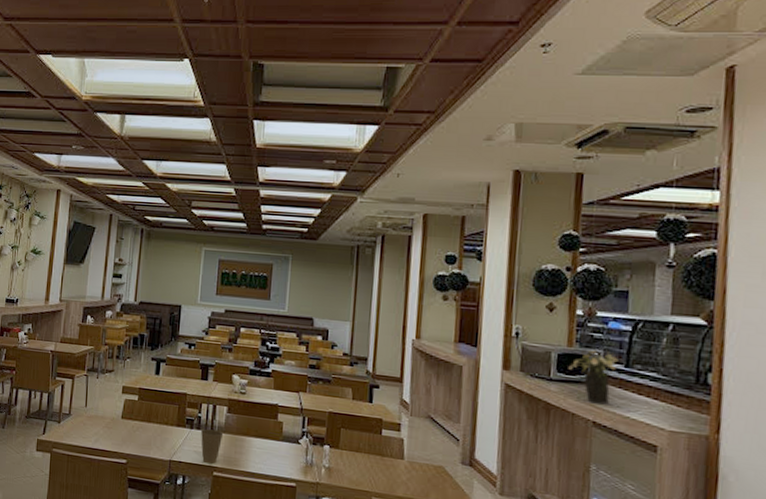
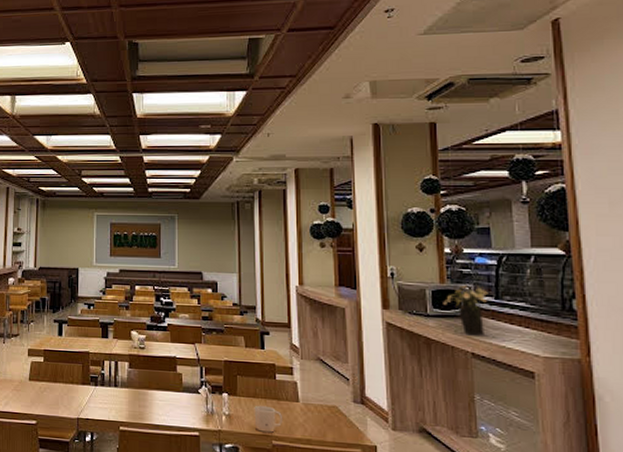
cup: present [201,429,224,465] -> none [106,385,127,420]
mug: none [354,460,386,489] -> present [254,405,283,433]

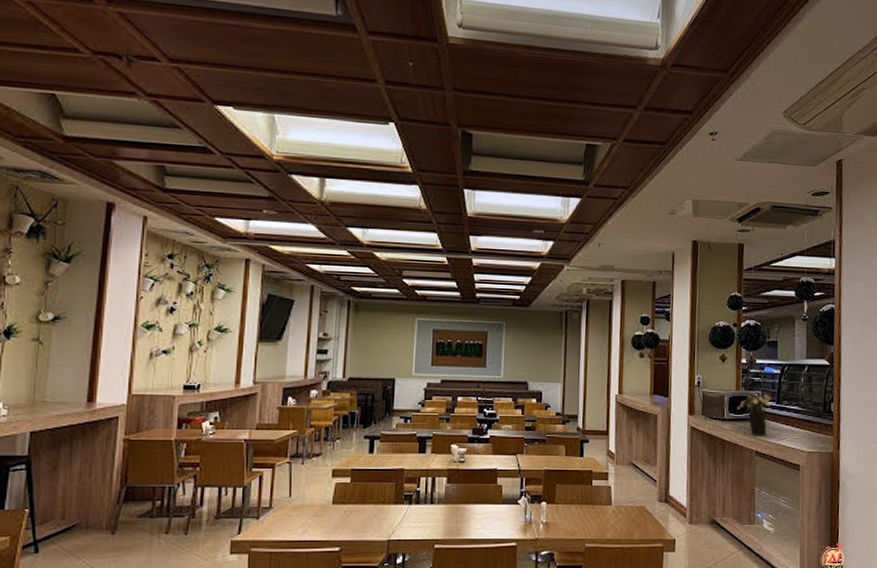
mug: present [254,405,283,433] -> none [570,511,597,536]

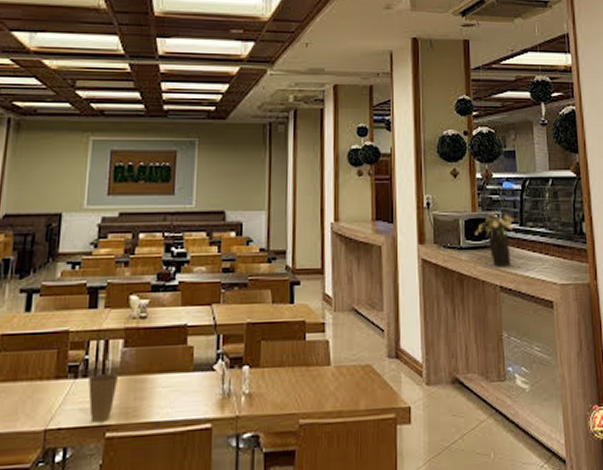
cup: none [420,502,444,538] -> present [88,373,119,424]

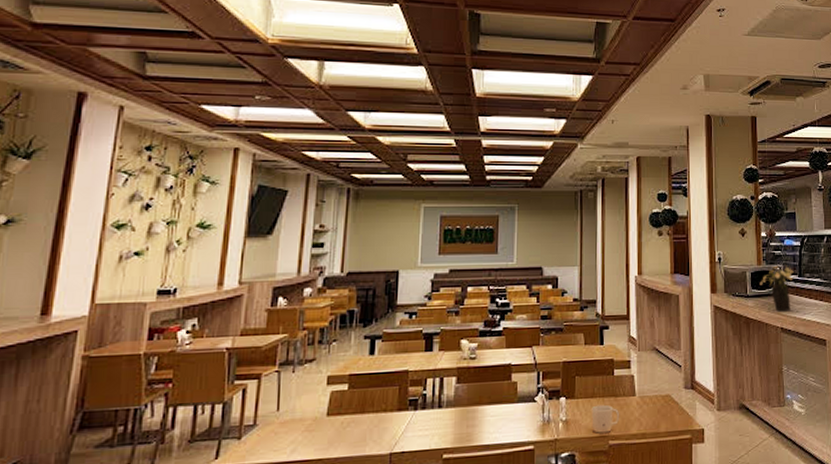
cup: present [88,373,119,424] -> none [427,406,453,448]
mug: none [279,375,313,410] -> present [591,404,620,433]

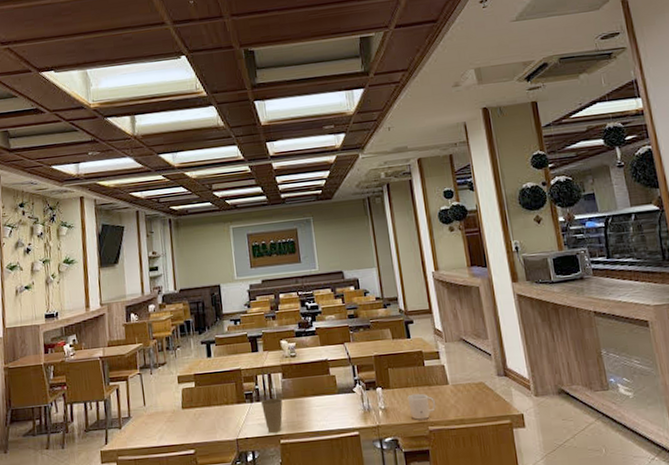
cup: none [427,406,453,448] -> present [261,398,283,434]
flower arrangement: present [759,265,796,312] -> none [563,247,606,296]

